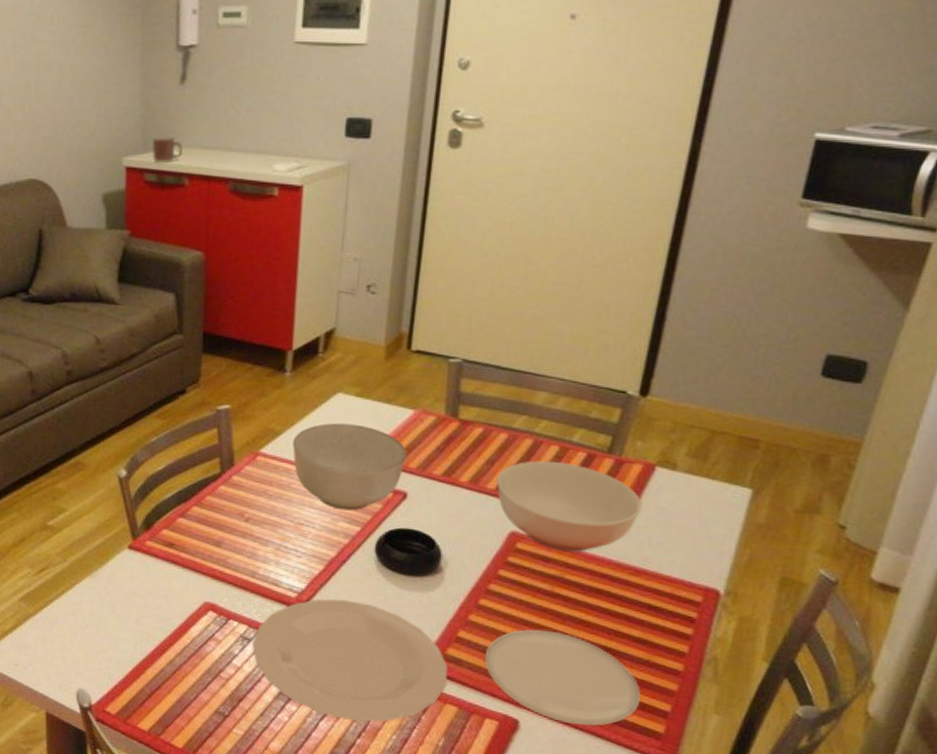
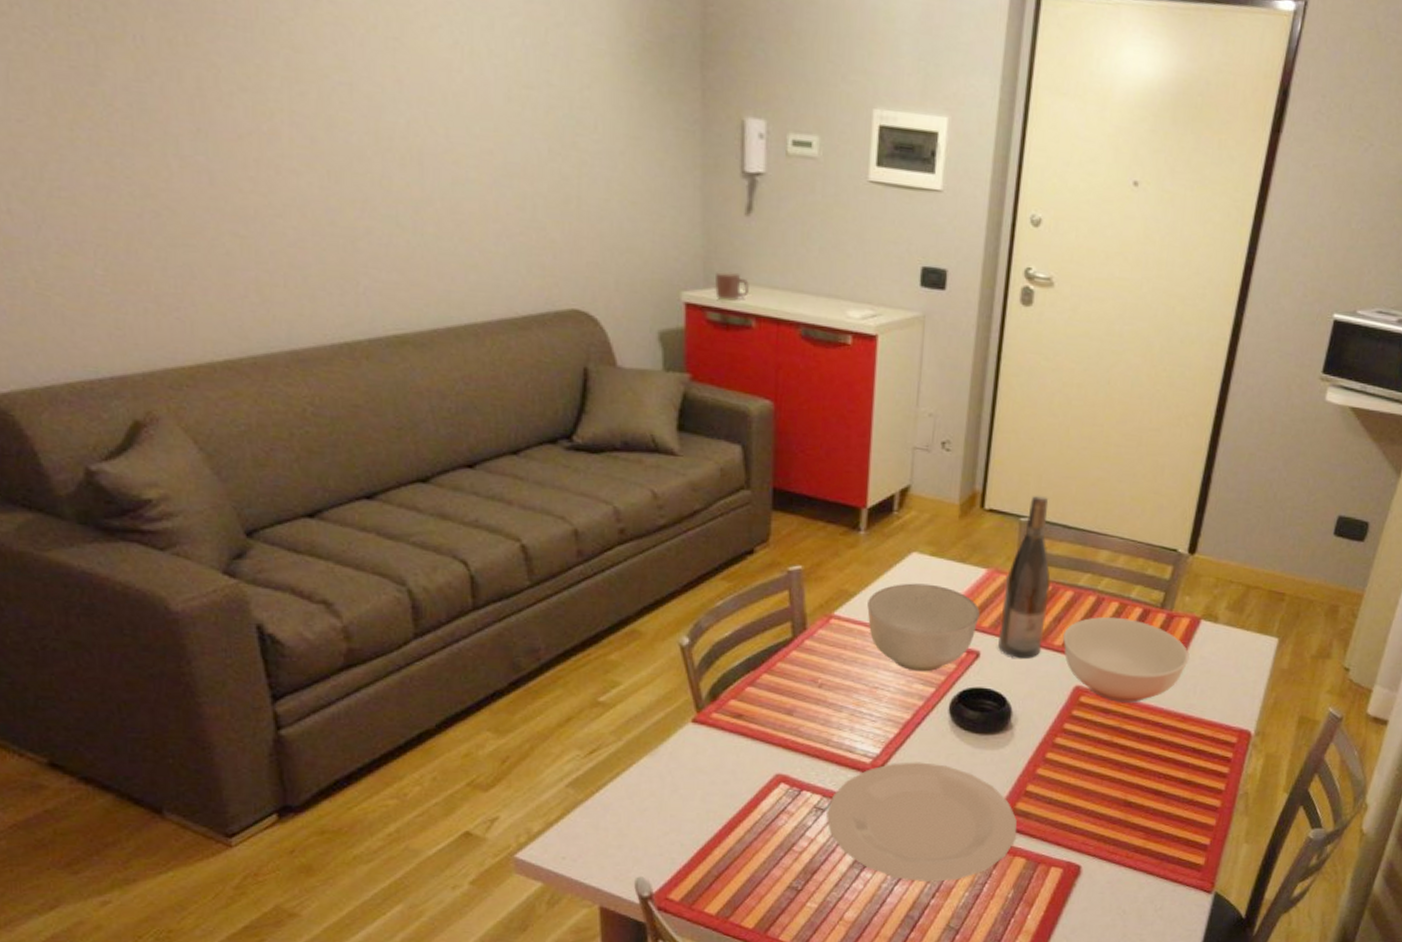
wine bottle: none [426,336,483,501] -> present [998,495,1051,658]
plate: present [484,629,641,727] -> none [1050,778,1186,865]

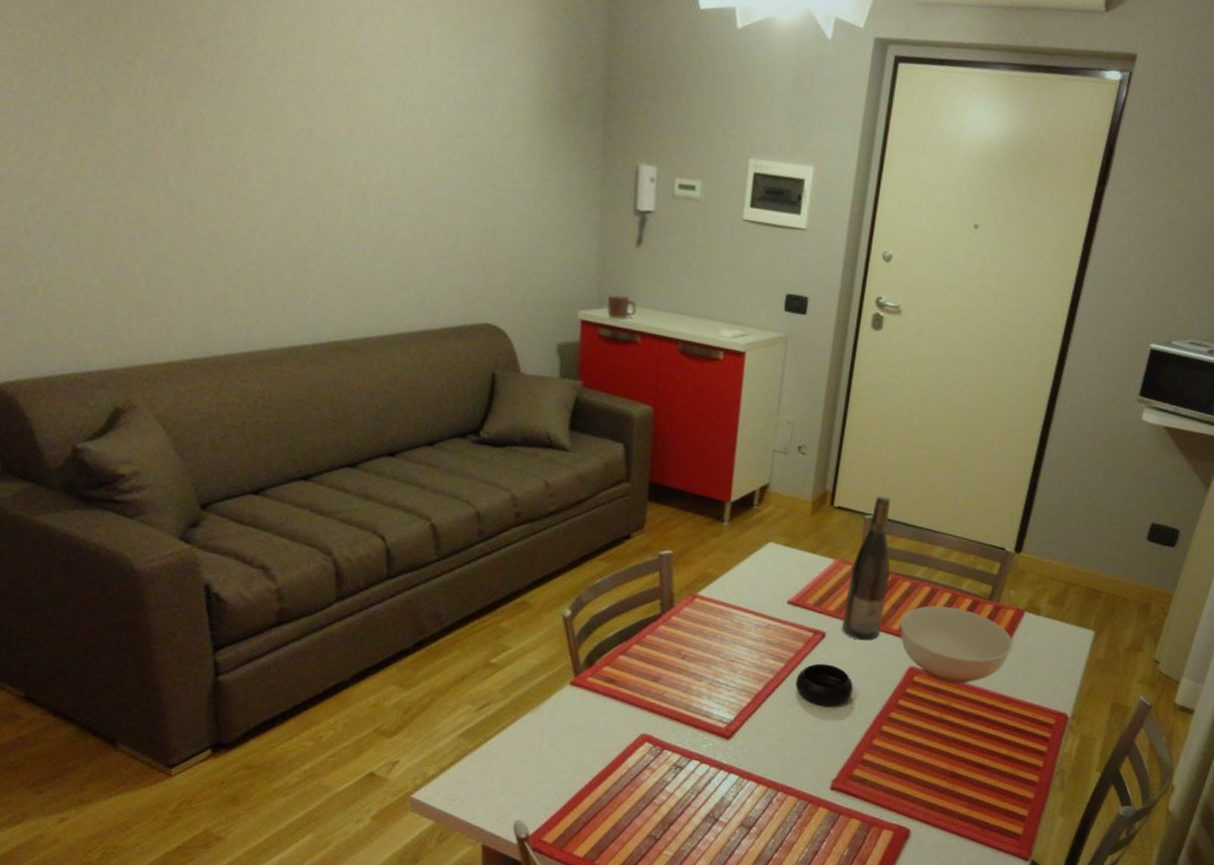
plate: present [827,762,1017,882] -> none [684,728,854,838]
bowl: present [867,583,980,672] -> none [727,569,827,649]

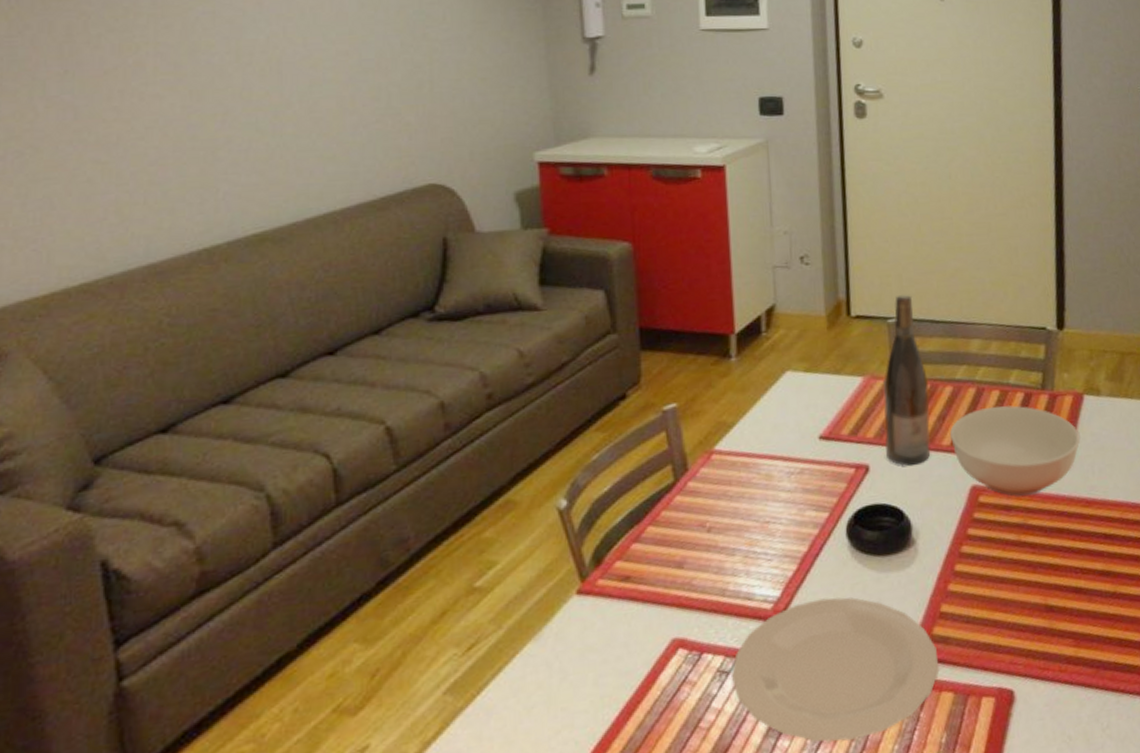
mug: present [606,294,636,320] -> none [564,127,598,156]
plate: none [684,728,854,838] -> present [732,597,940,742]

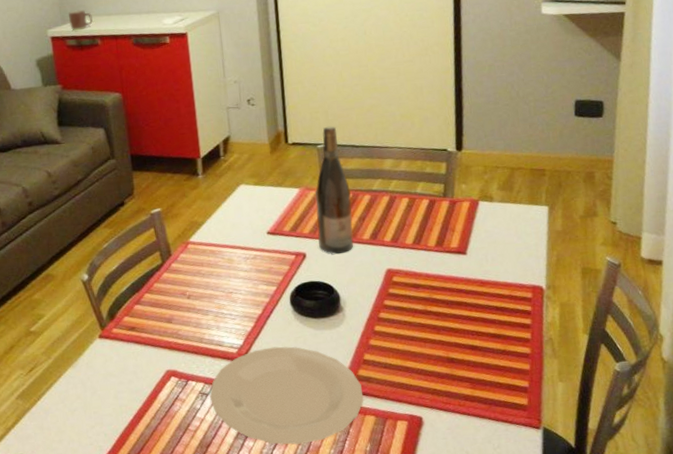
mug: none [564,127,598,156] -> present [68,9,93,31]
bowl: present [950,405,1081,496] -> none [369,209,476,277]

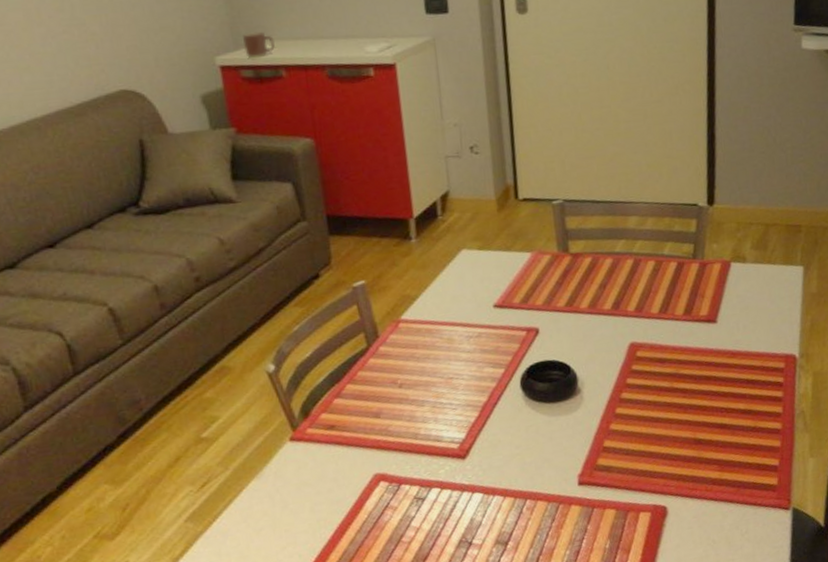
plate: present [210,346,364,445] -> none [427,437,604,550]
wine bottle: present [315,125,354,254] -> none [550,177,593,328]

